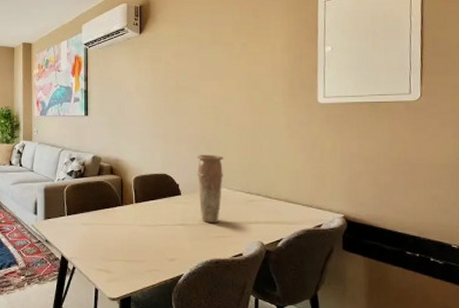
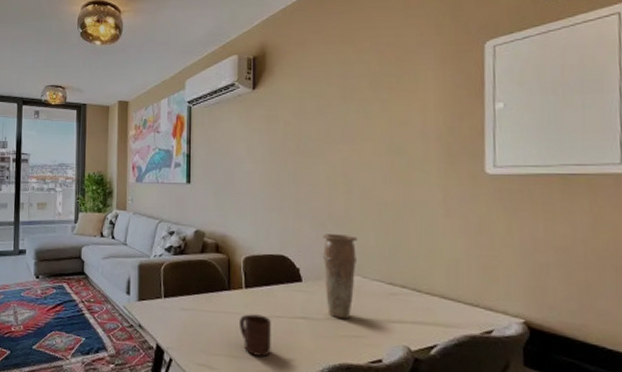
cup: none [131,224,157,259] -> present [240,314,271,357]

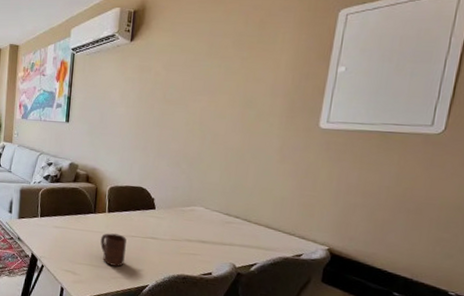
vase: present [322,234,358,318] -> none [173,171,205,240]

